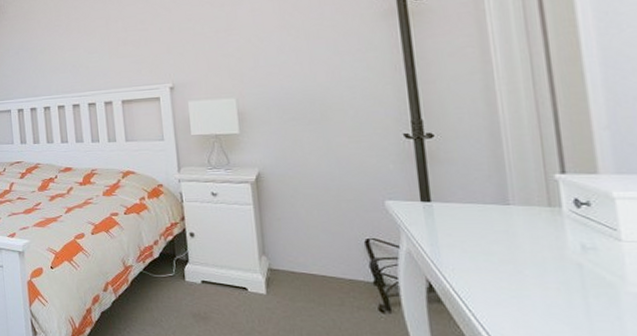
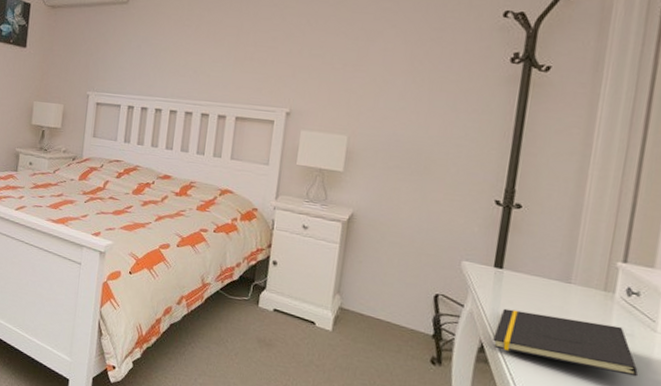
notepad: none [440,241,614,293] -> present [493,308,638,377]

